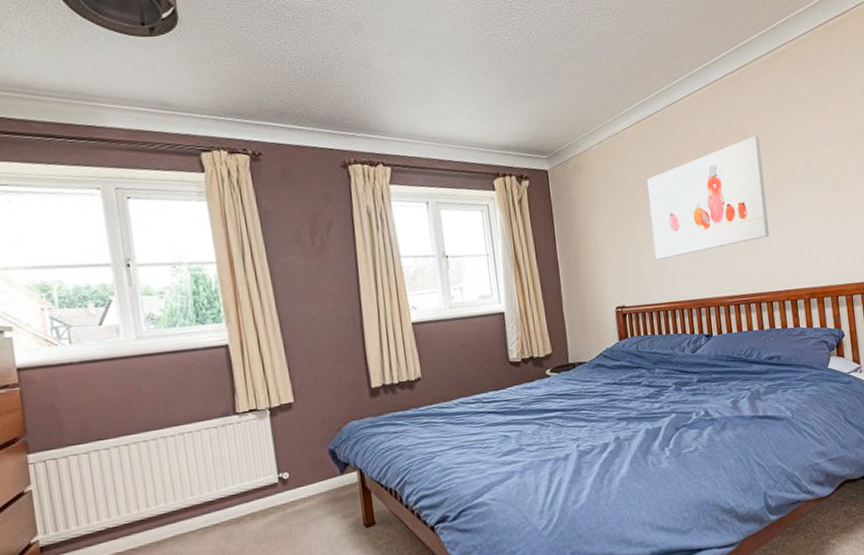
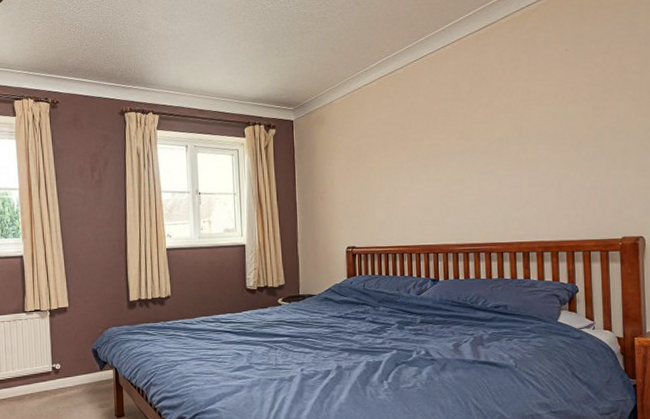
wall art: present [647,135,770,260] -> none [385,91,505,206]

